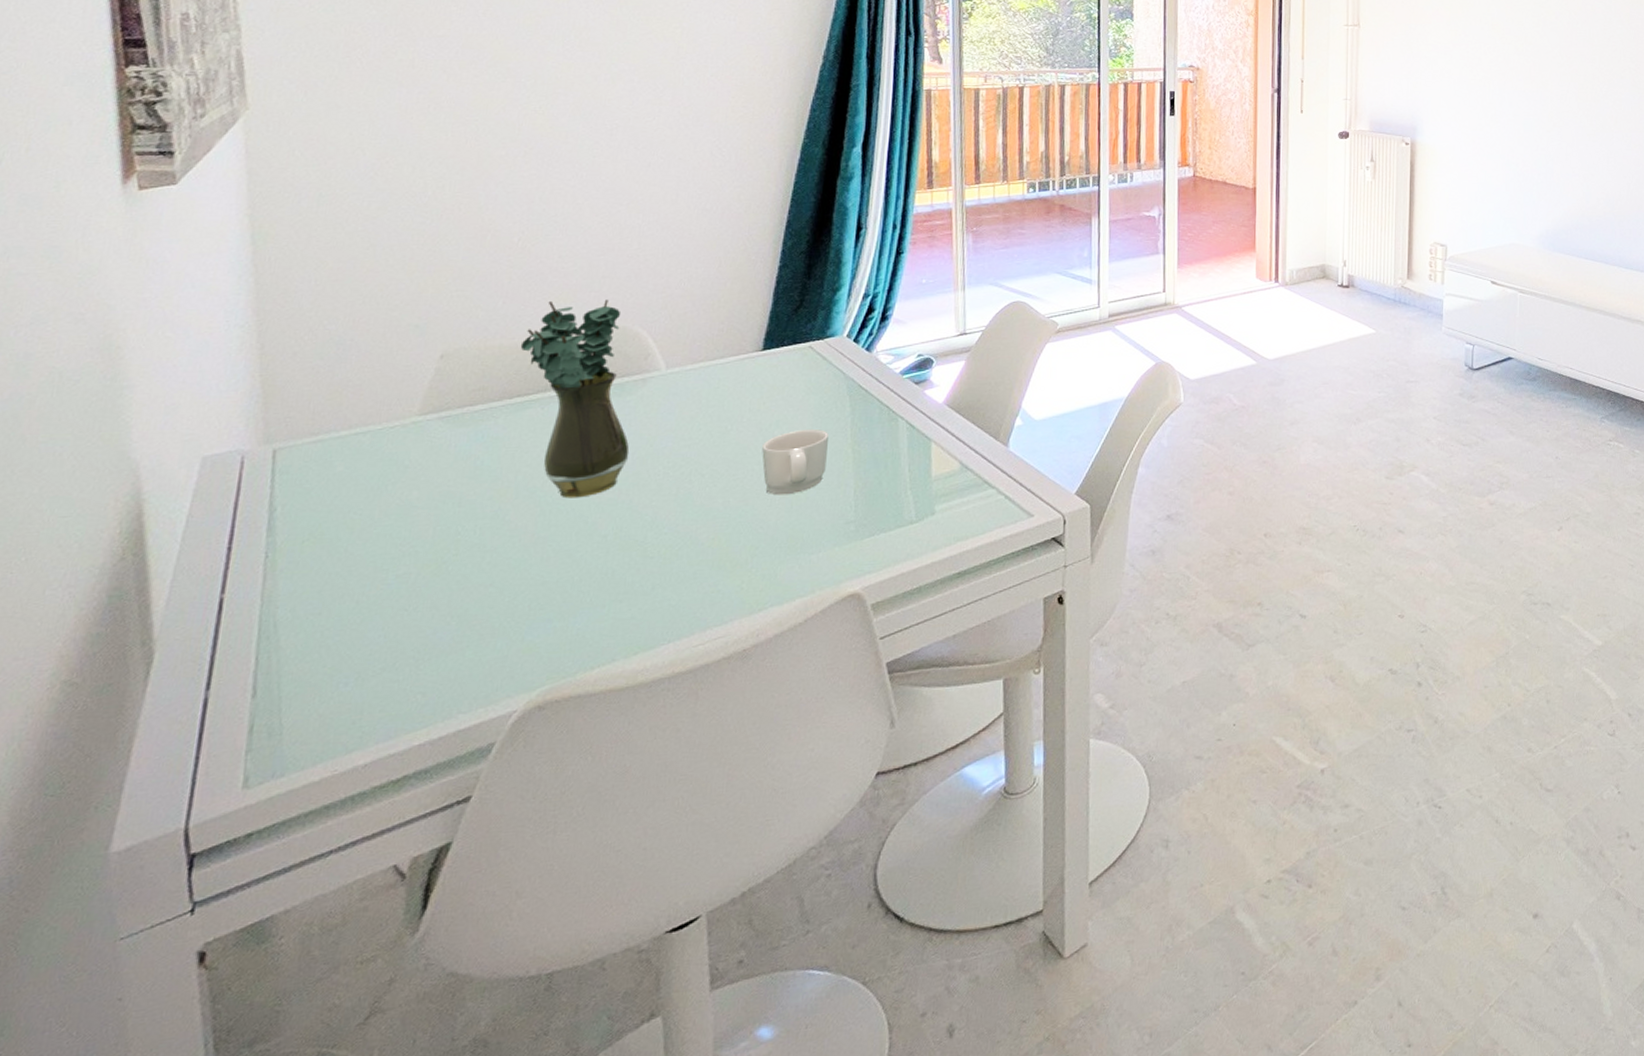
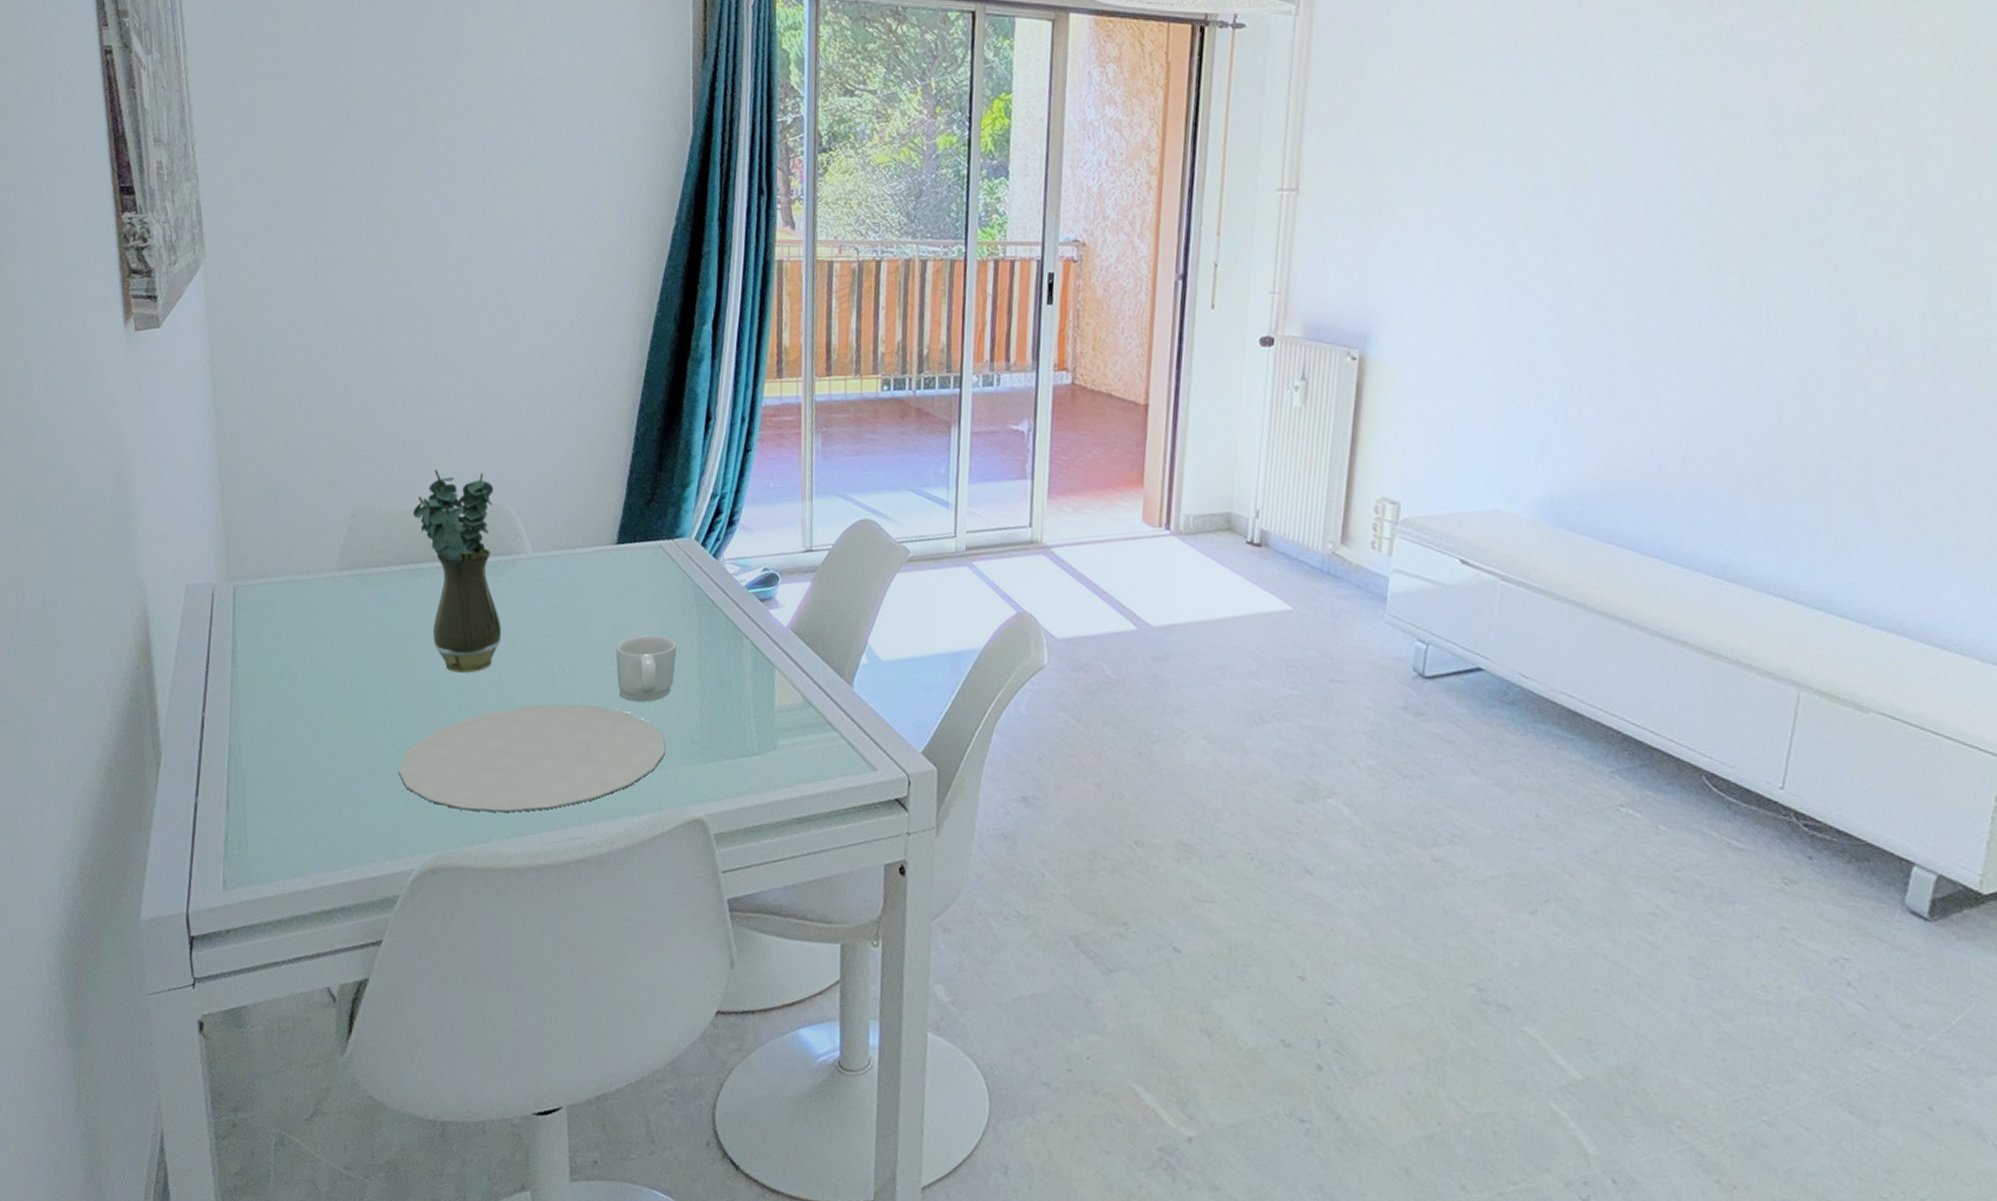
placemat: none [496,505,818,637] -> present [398,704,666,813]

